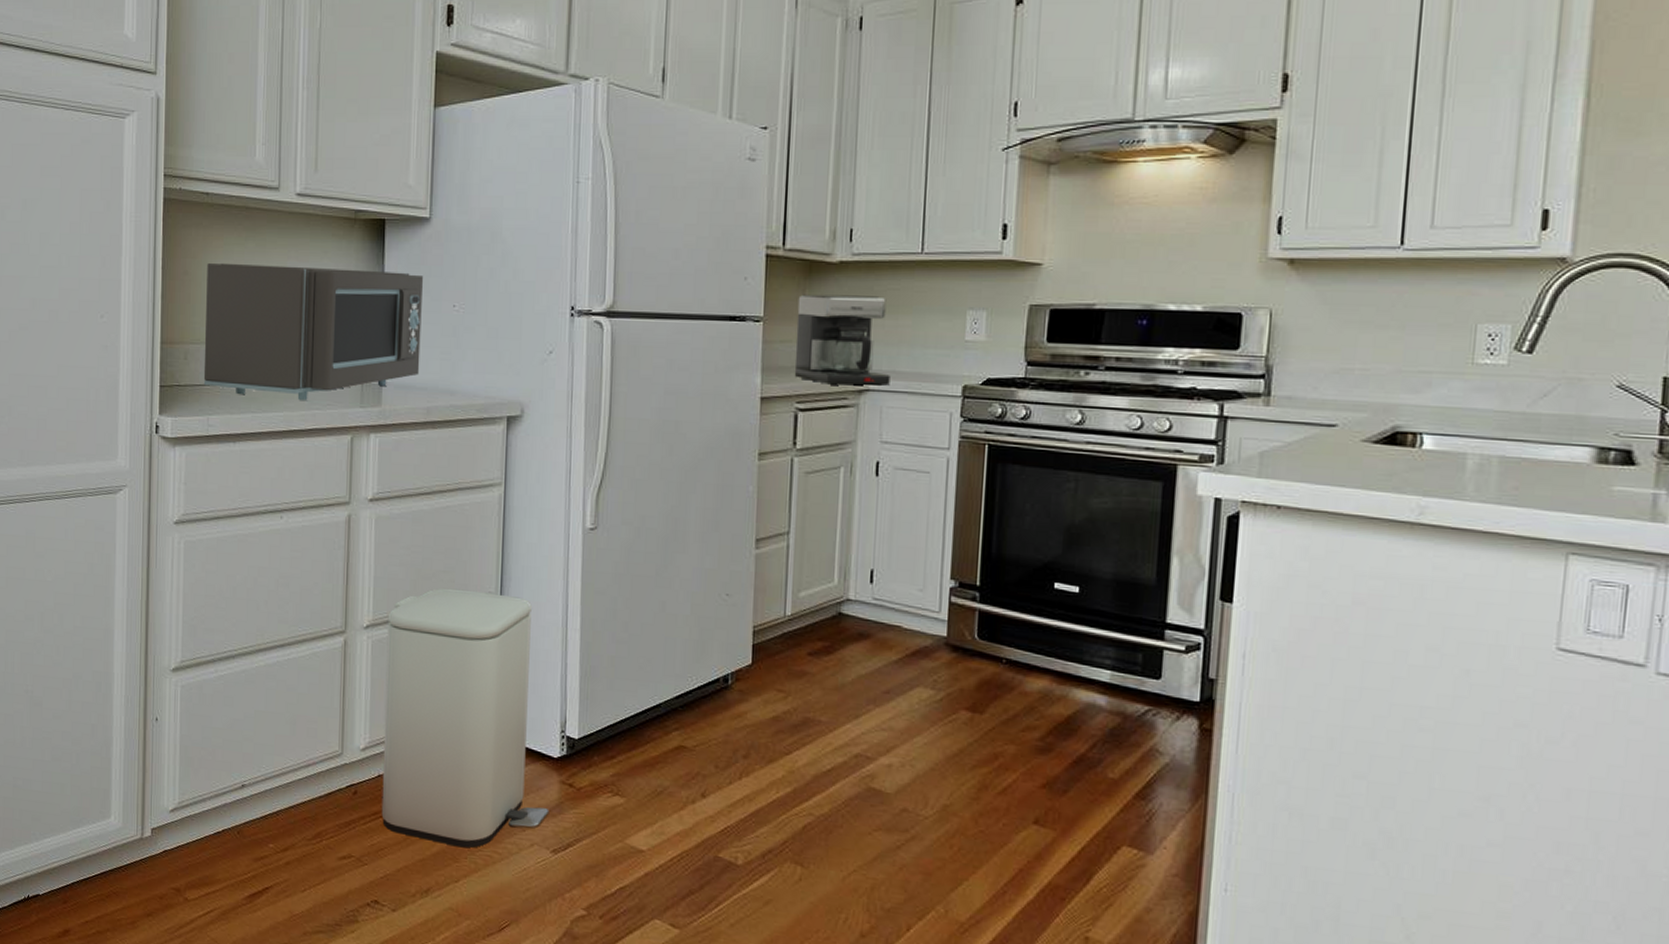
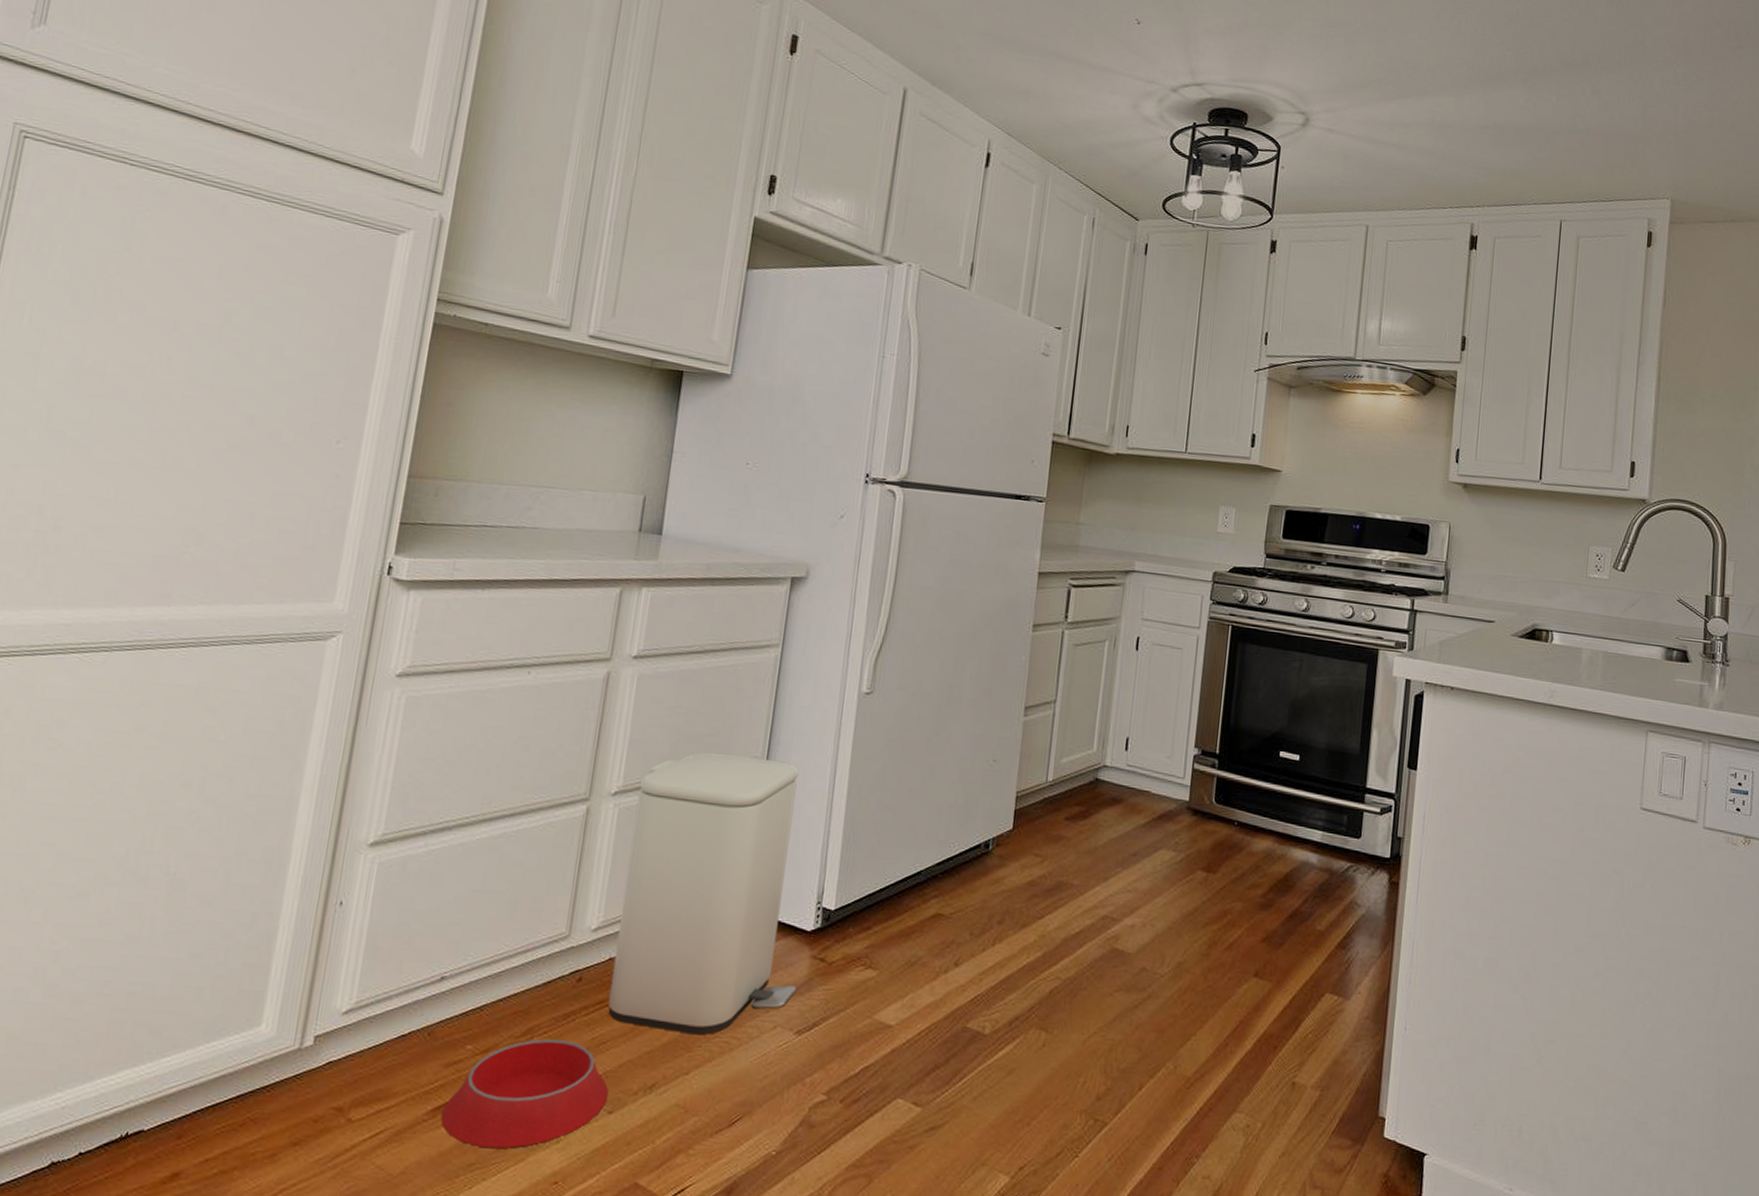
microwave: present [203,262,423,400] -> none [454,397,717,549]
pet bowl: none [256,842,391,934] -> present [440,1039,609,1148]
coffee maker: present [794,294,890,386] -> none [1070,480,1154,568]

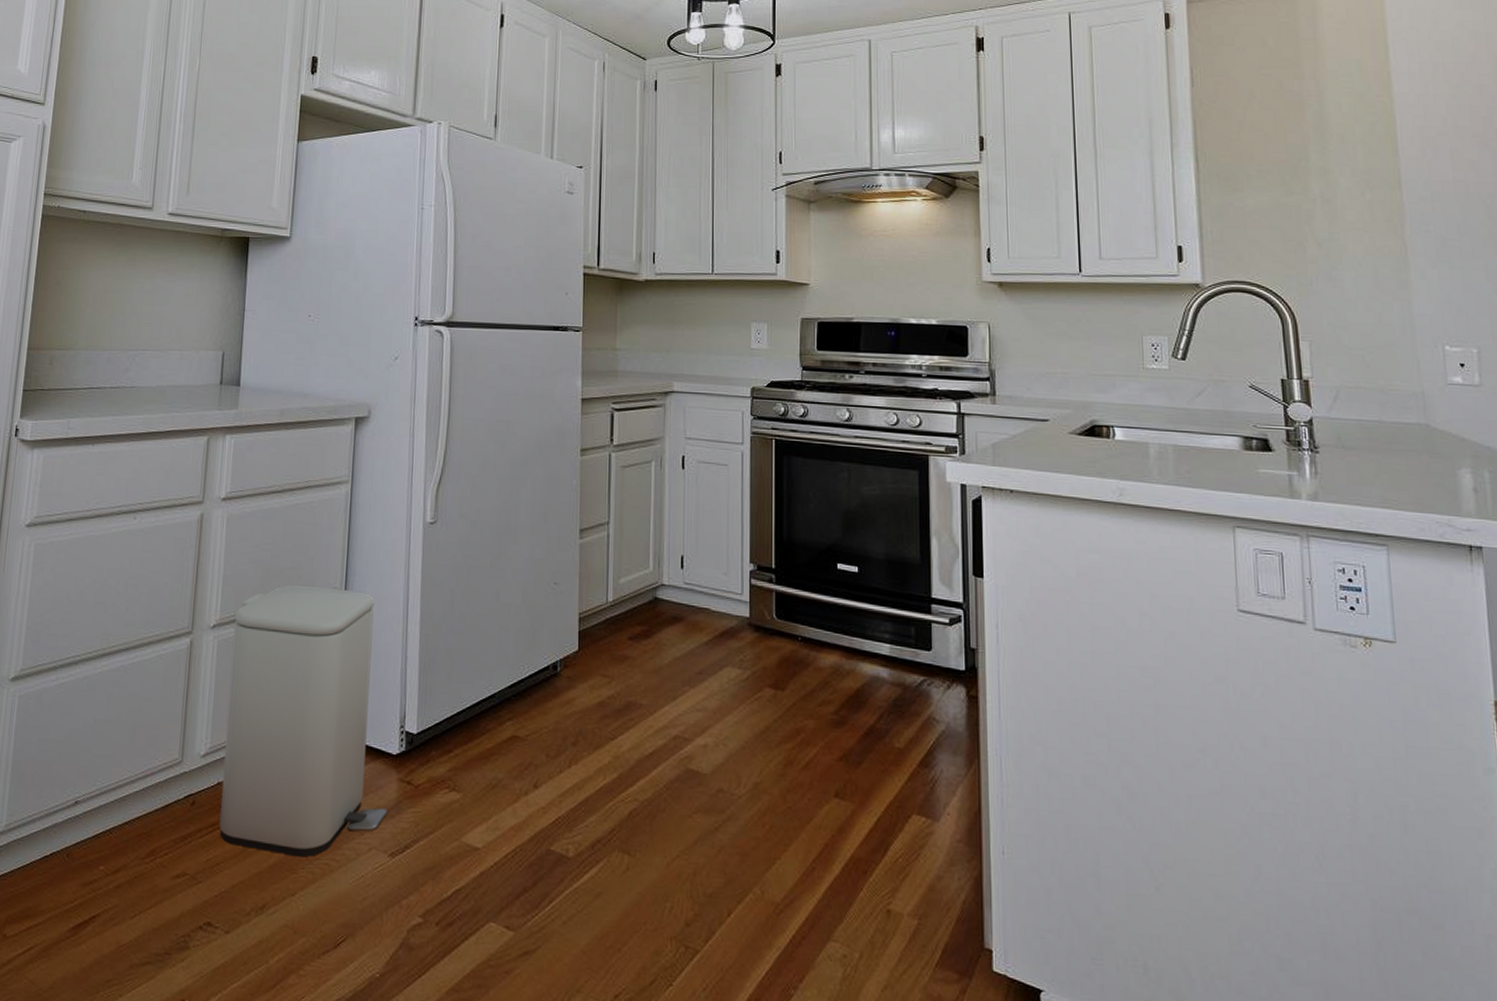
pet bowl: present [440,1039,609,1148] -> none [81,860,225,966]

